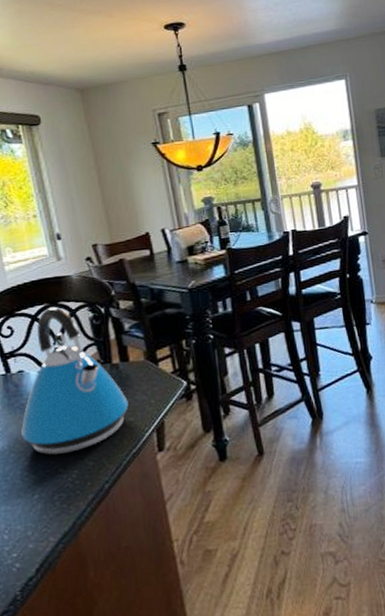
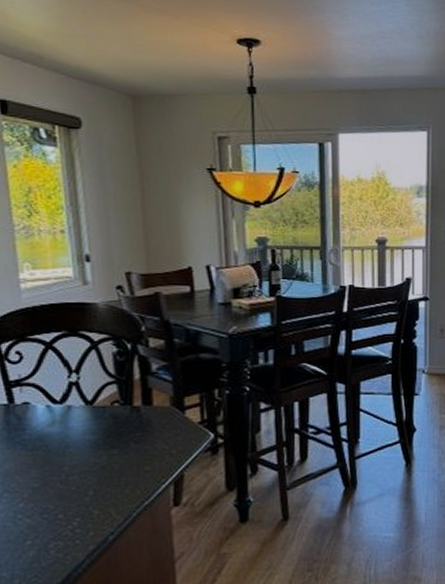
kettle: present [20,306,129,455] -> none [18,335,146,499]

